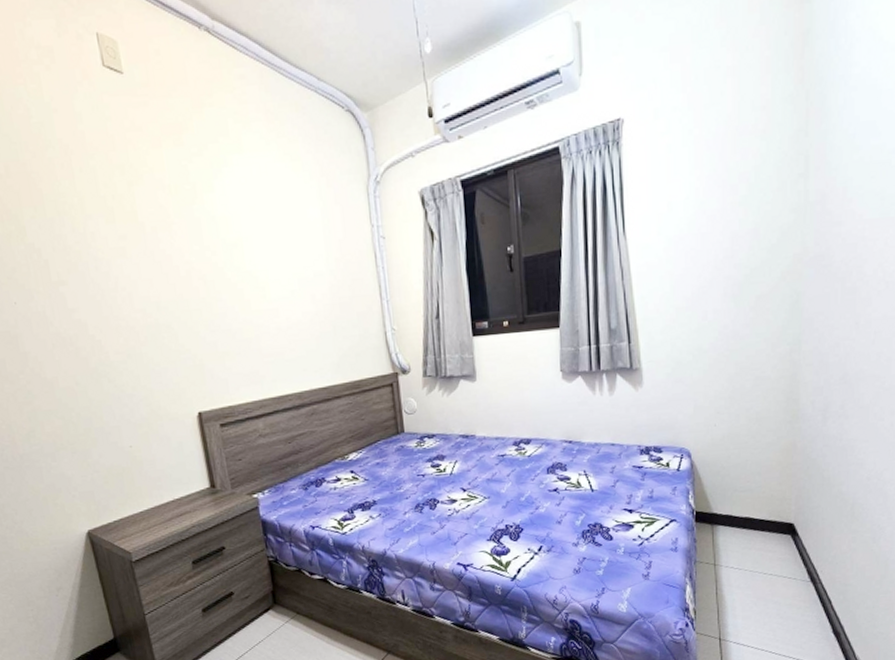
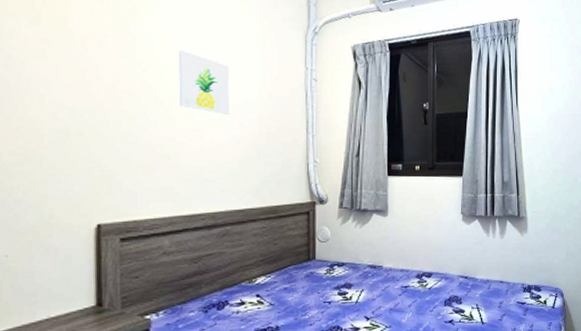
wall art: none [241,225,300,290] -> present [178,49,230,115]

